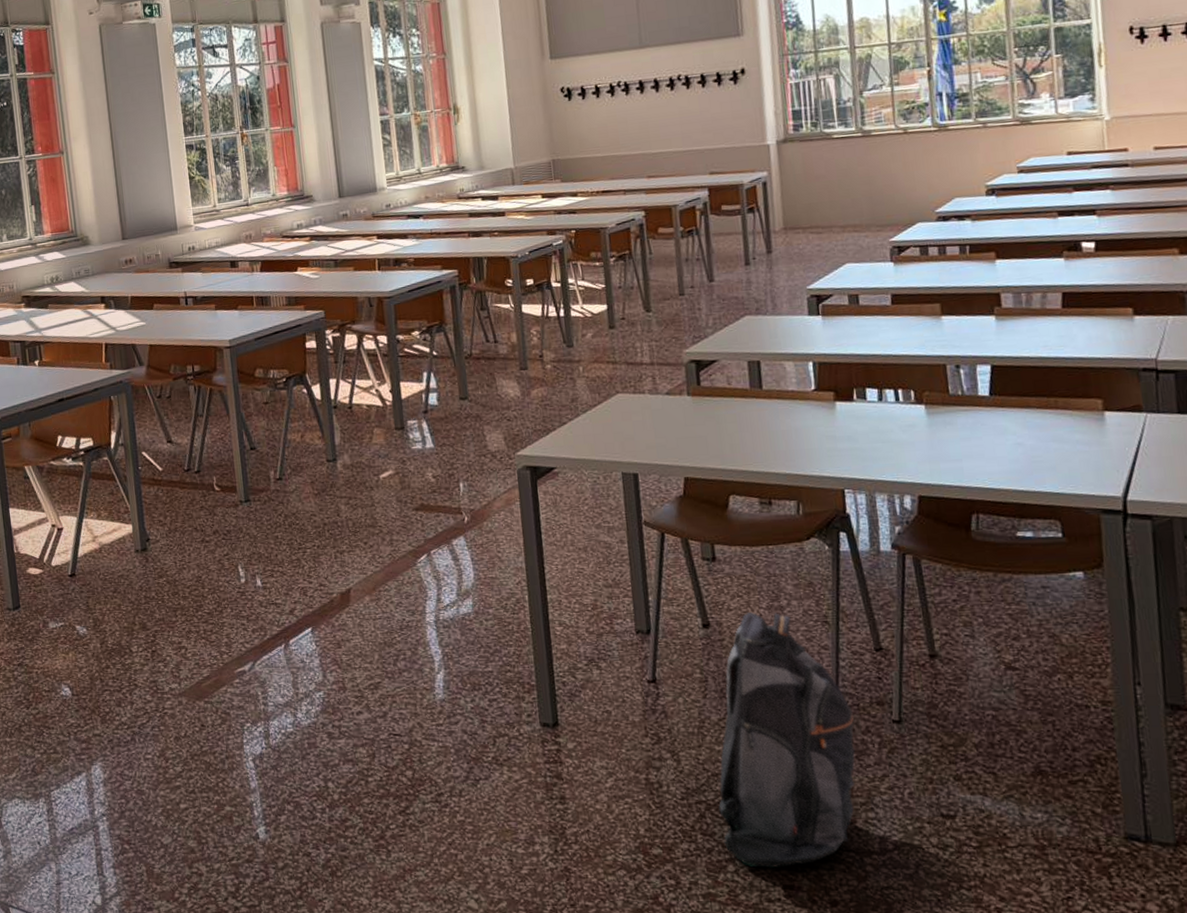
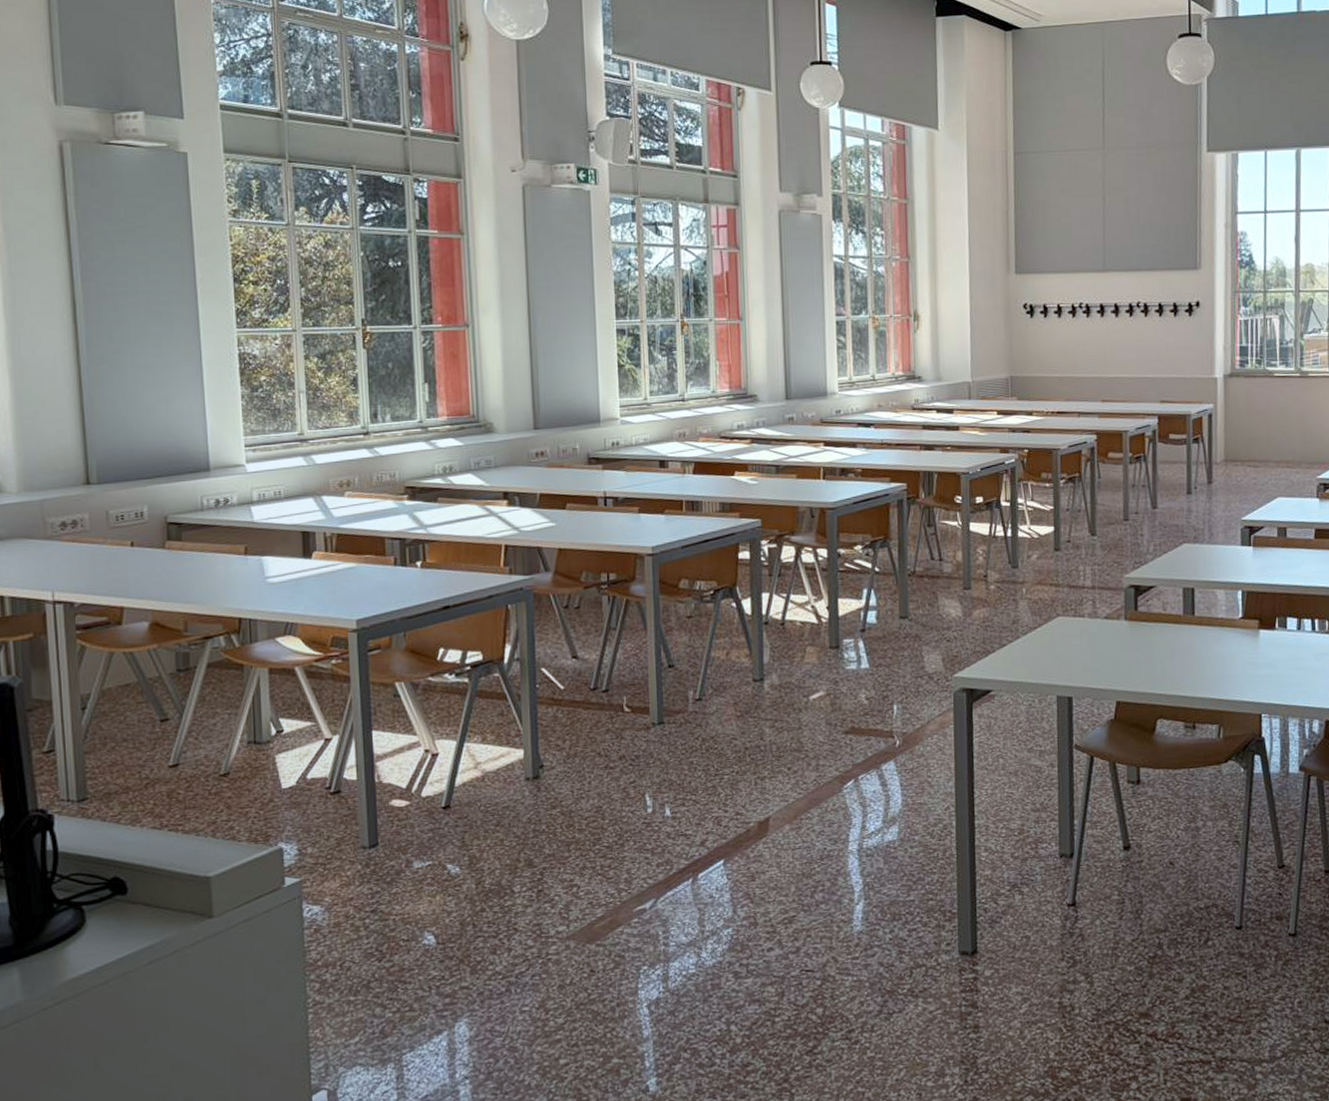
backpack: present [718,612,855,869] -> none [1126,834,1255,1084]

